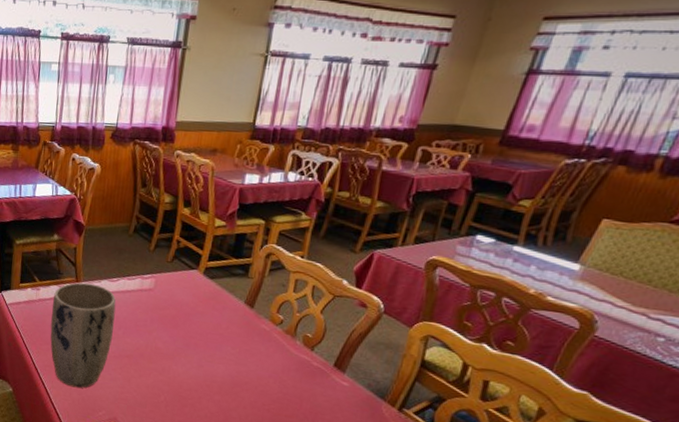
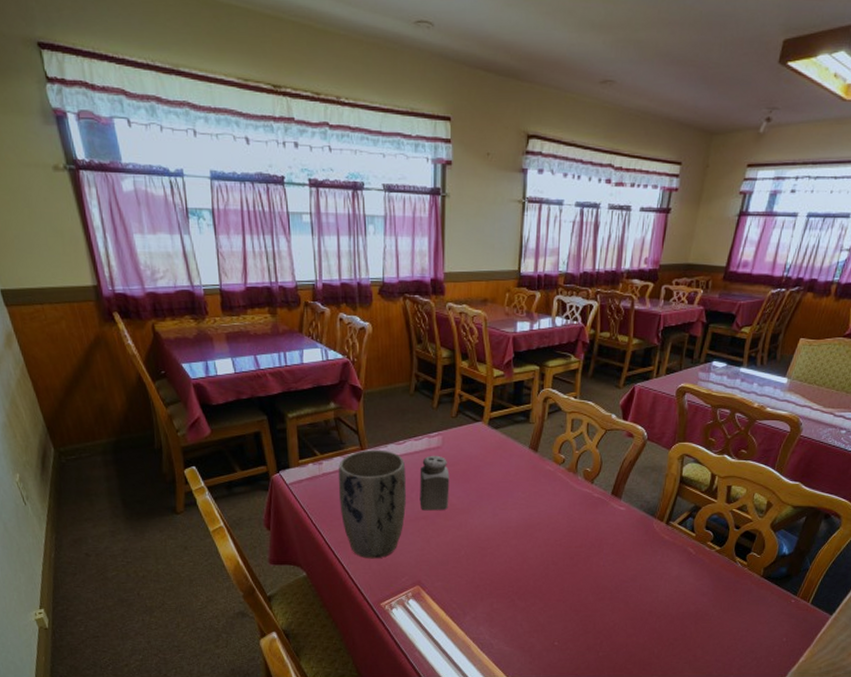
salt shaker: none [125,296,159,352] -> present [420,455,450,511]

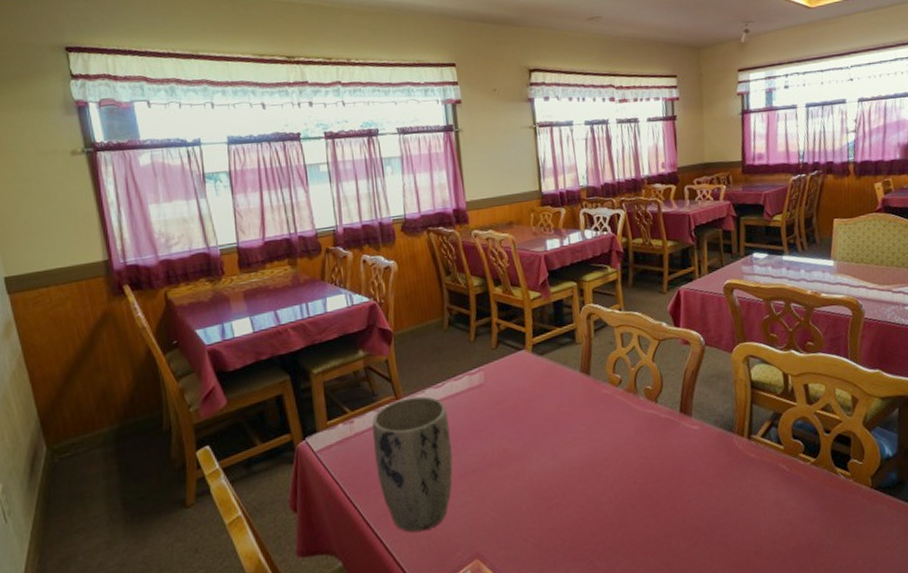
salt shaker: present [420,455,450,511] -> none [463,394,501,462]

